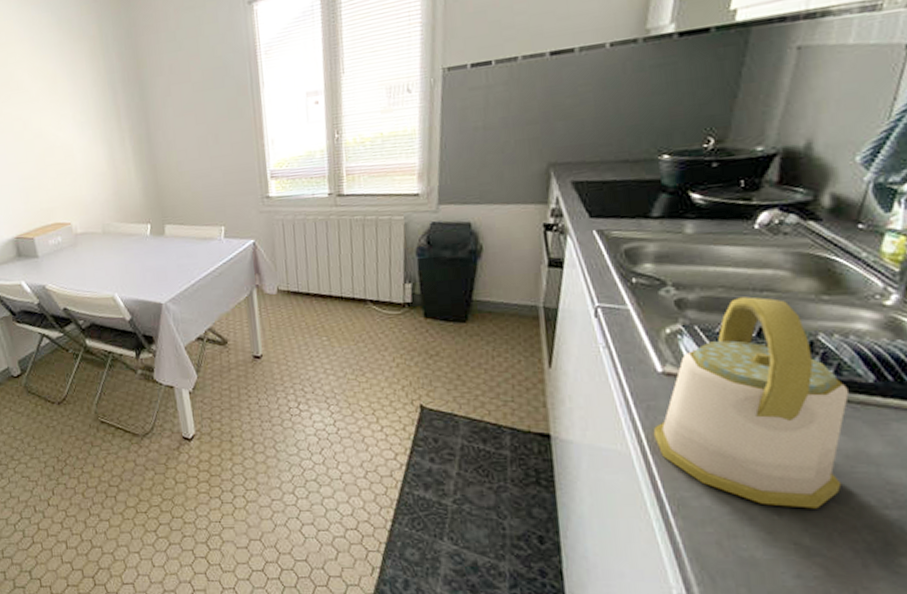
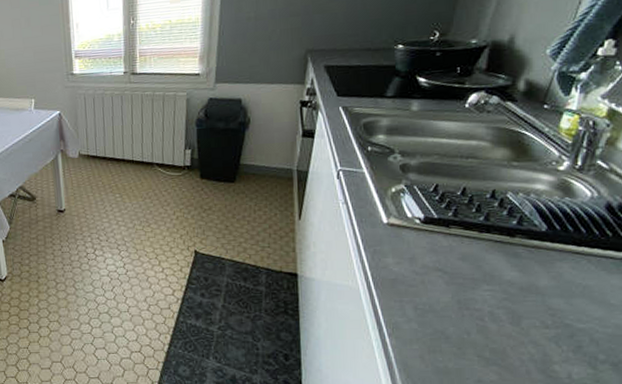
kettle: present [653,296,849,509] -> none [377,162,526,329]

